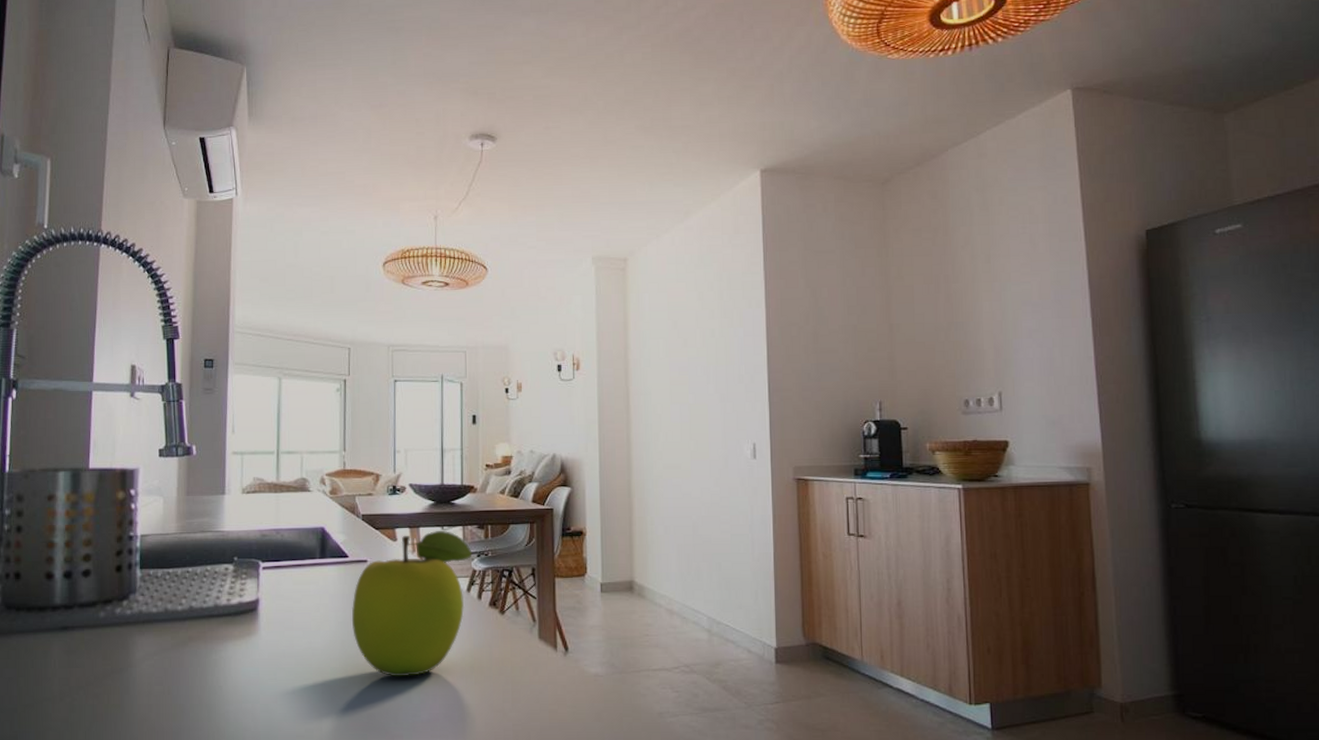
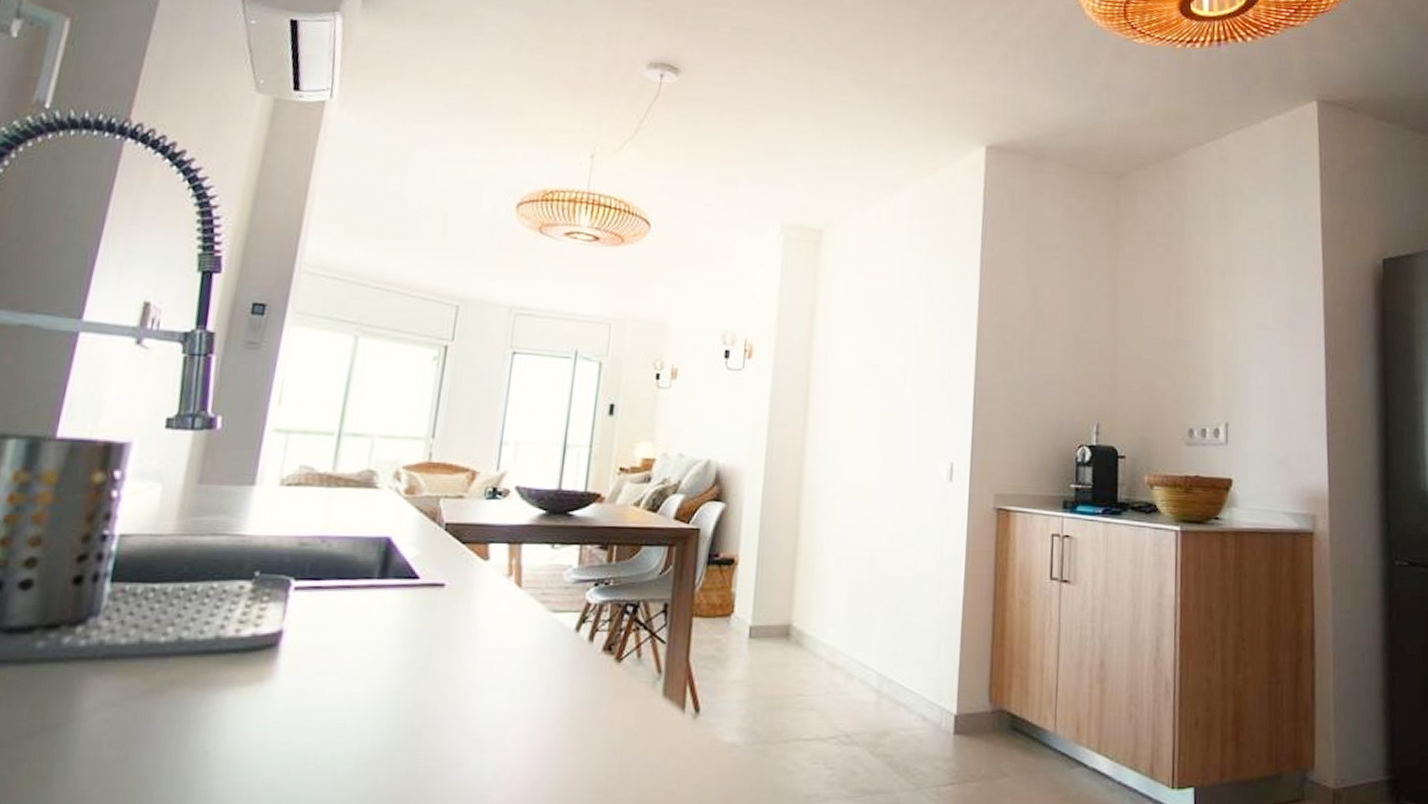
fruit: present [351,530,473,677] -> none [411,548,589,744]

